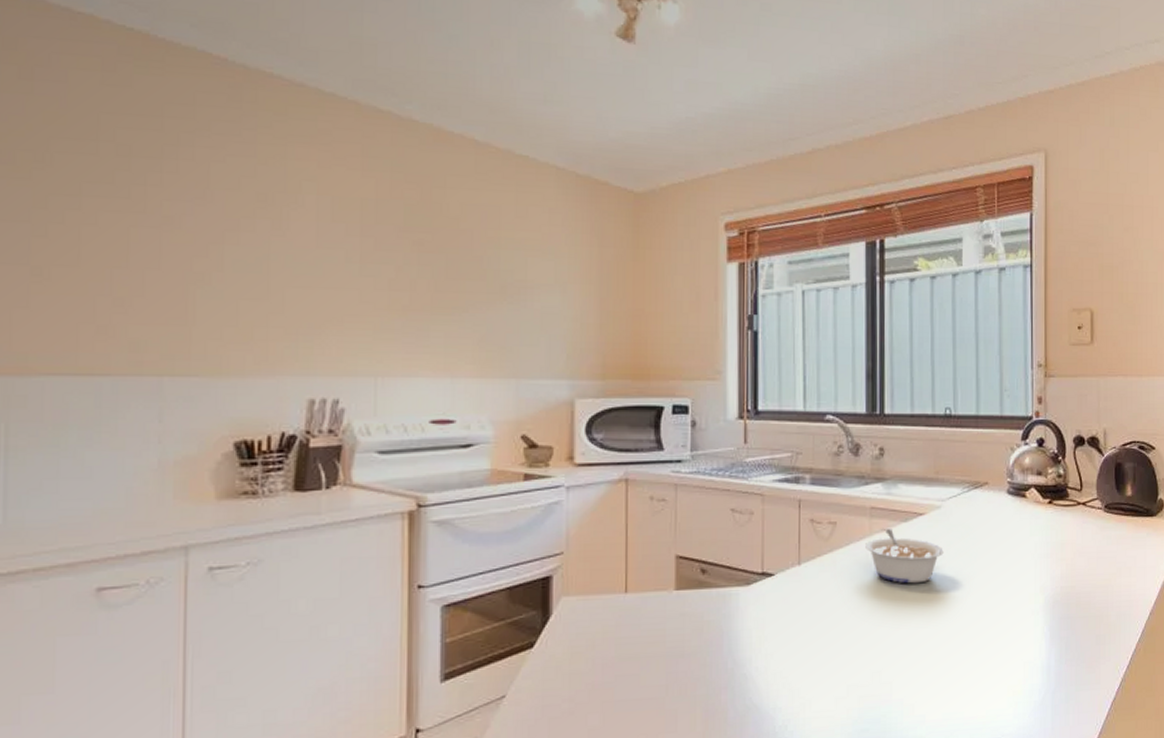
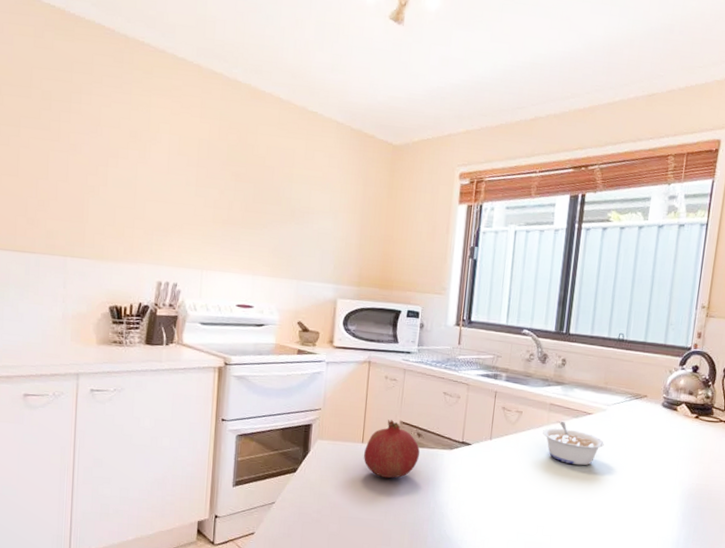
fruit: none [630,555,706,638] -> present [364,419,420,479]

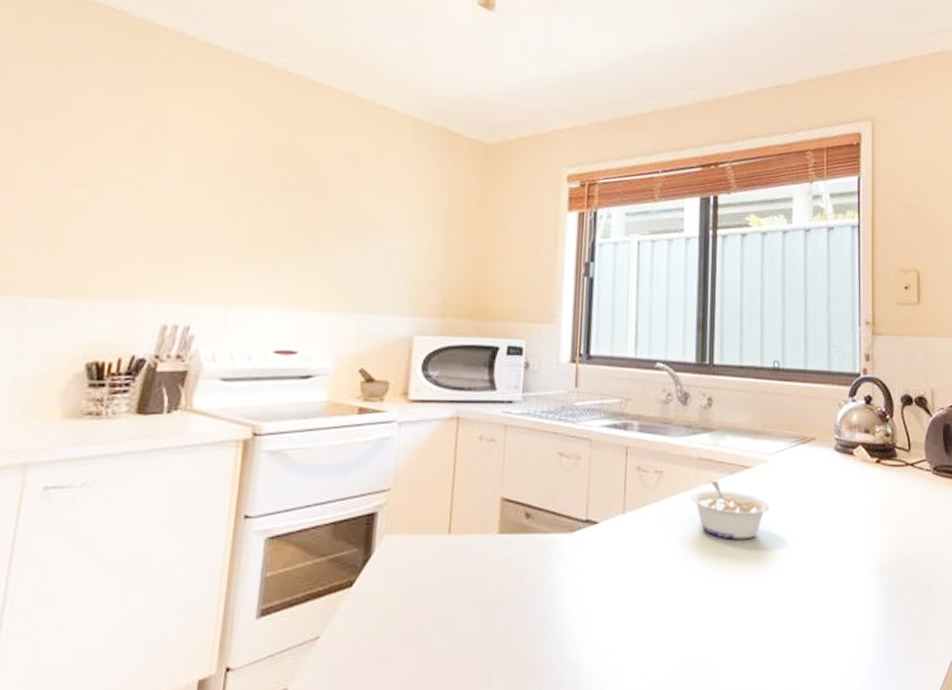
fruit: present [364,419,420,479] -> none [451,497,529,583]

